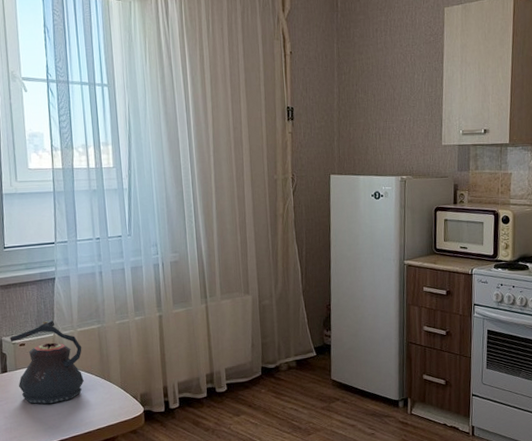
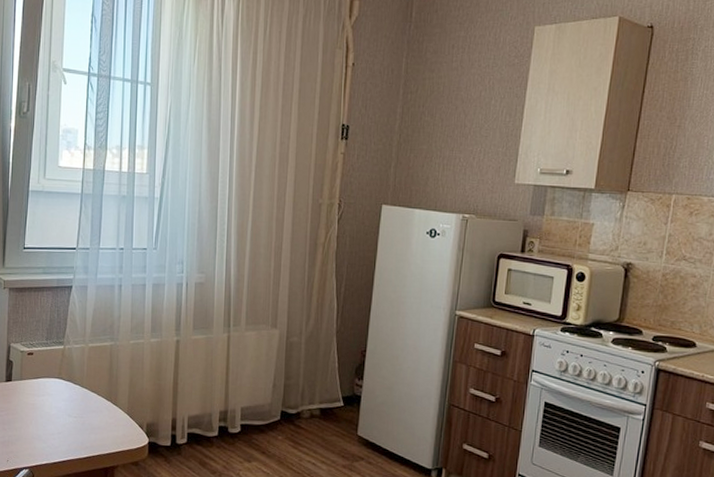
teapot: present [10,319,84,404] -> none [18,330,91,422]

